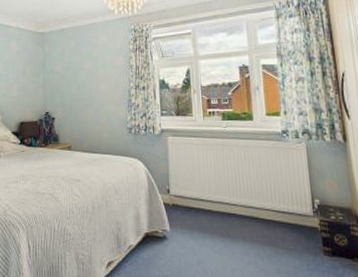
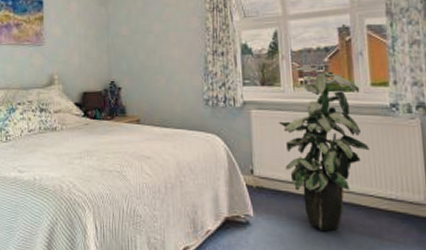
indoor plant: none [191,99,266,241] -> present [279,66,370,231]

